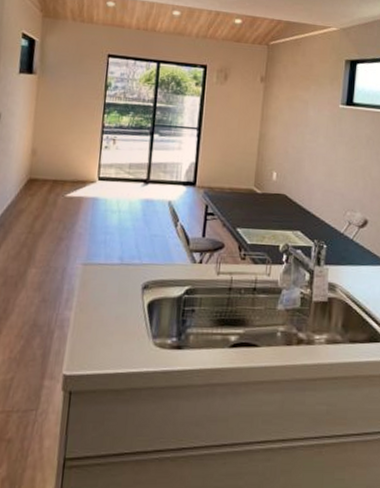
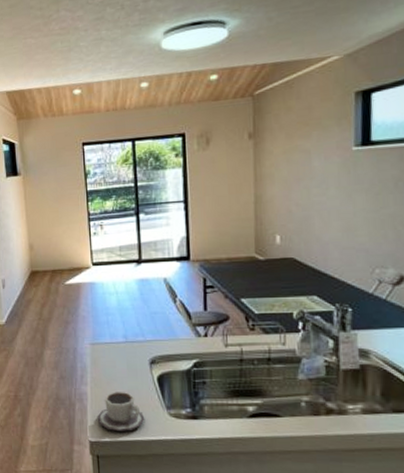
cup: none [76,318,129,363] -> present [97,392,145,431]

